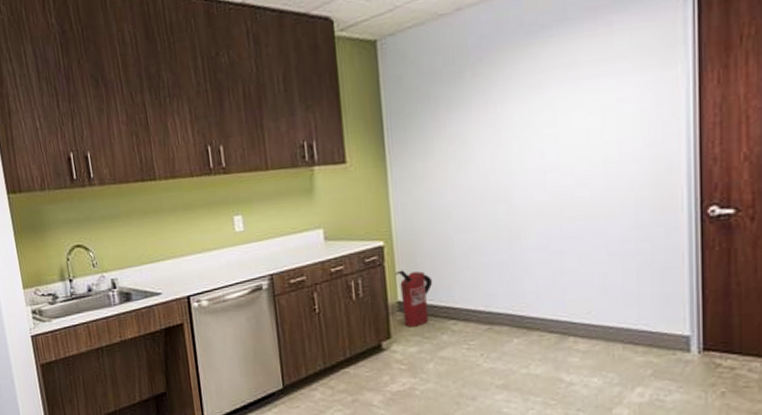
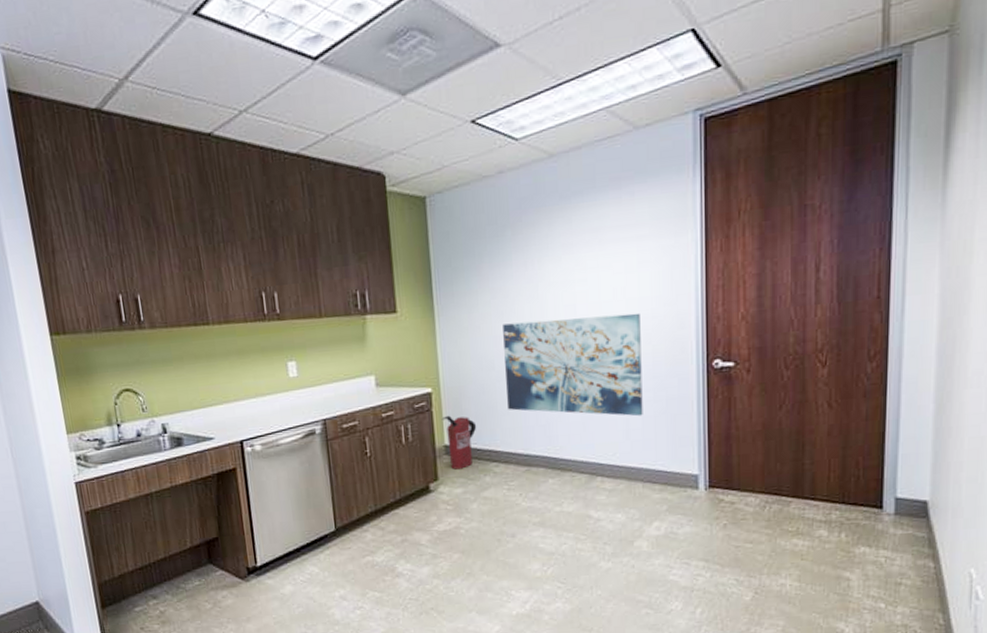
wall art: none [461,155,623,271] -> present [503,312,643,417]

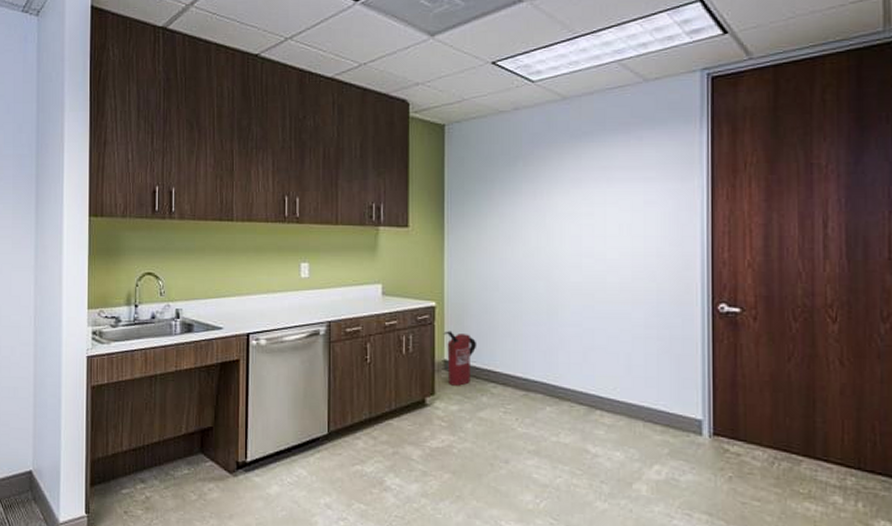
wall art: present [503,312,643,417] -> none [509,248,646,353]

